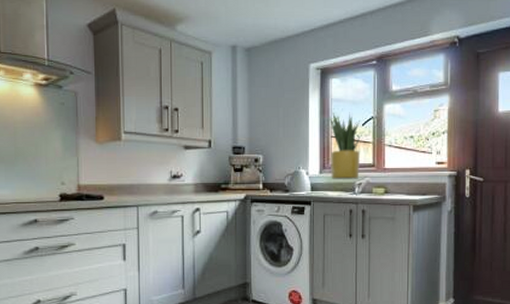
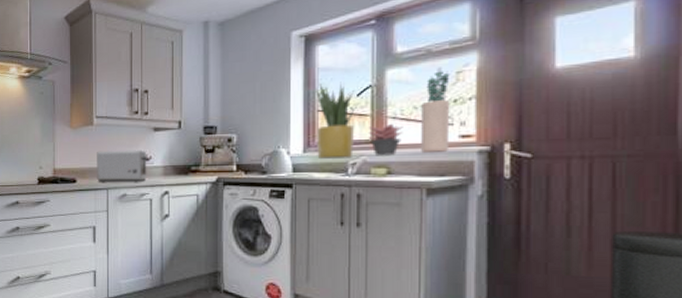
toaster: none [125,167,178,200] -> present [97,150,147,183]
succulent plant: none [370,150,397,178] -> present [368,123,403,156]
vase: none [409,105,430,177] -> present [421,67,450,154]

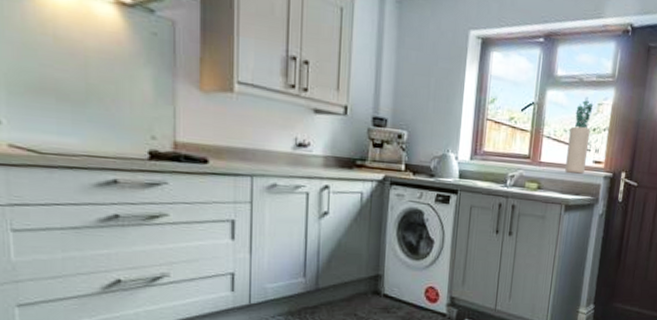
toaster: present [97,150,147,183] -> none [237,126,305,173]
planter: present [316,81,360,160] -> none [482,92,523,170]
succulent plant: present [368,123,403,156] -> none [526,142,554,173]

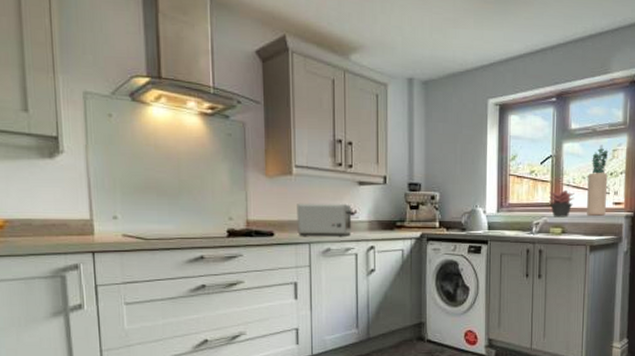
toaster: none [237,126,305,173] -> present [297,202,352,238]
succulent plant: none [526,142,554,173] -> present [548,189,574,218]

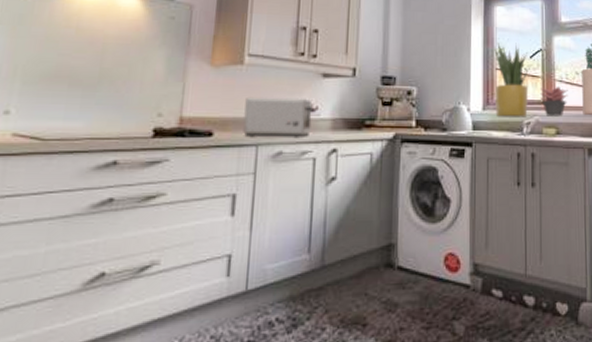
planter: none [508,150,543,220] -> present [494,43,533,119]

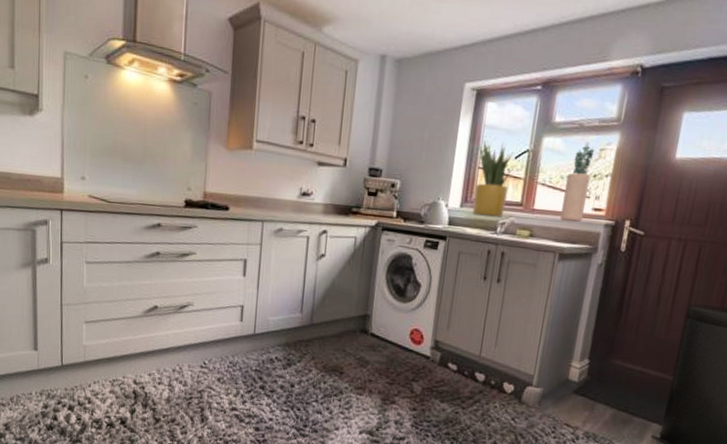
toaster: present [243,96,313,139] -> none [252,178,308,219]
succulent plant: present [540,86,568,117] -> none [518,189,549,220]

